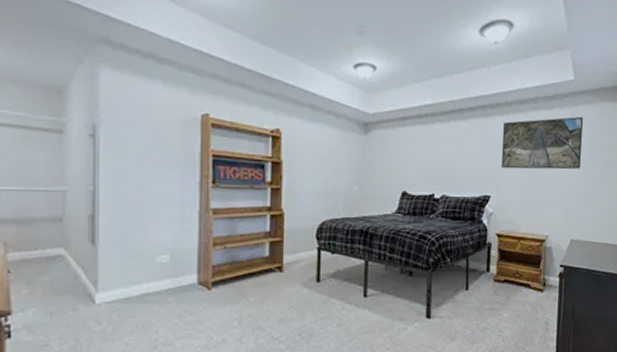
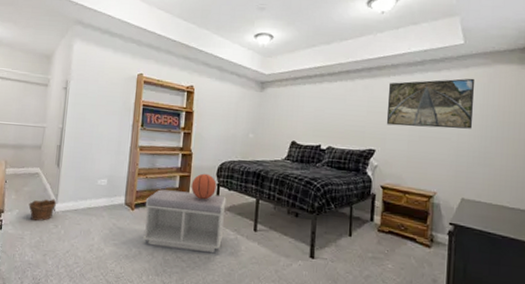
clay pot: none [52,287,97,321] -> present [29,199,57,222]
bench: none [225,260,330,330] -> present [142,189,227,252]
basketball: none [285,236,317,268] -> present [191,173,217,200]

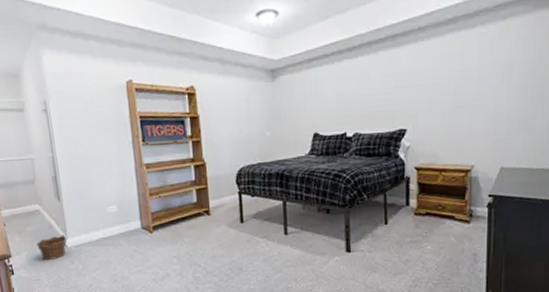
bench: present [142,189,227,252] -> none [163,203,253,266]
basketball: present [191,173,217,200] -> none [210,182,238,211]
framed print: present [386,78,475,129] -> none [416,30,514,99]

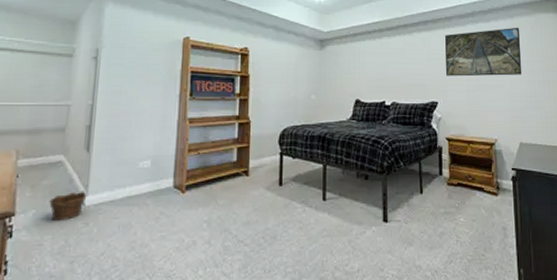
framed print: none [416,30,514,99] -> present [444,27,522,77]

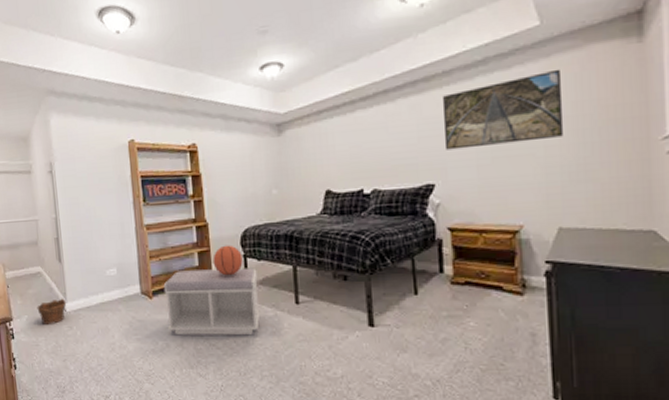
bench: none [196,165,291,232] -> present [163,267,260,336]
basketball: none [251,142,279,172] -> present [213,245,243,276]

